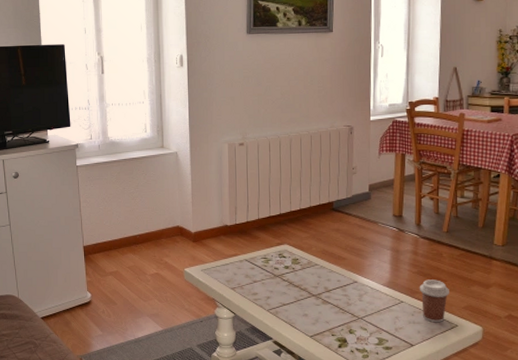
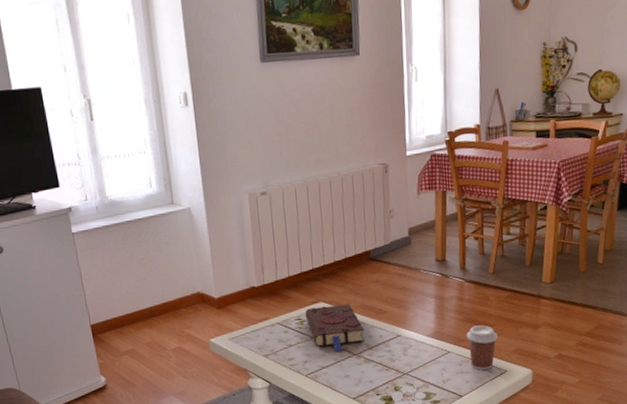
book: none [270,248,324,292] -> present [305,304,365,353]

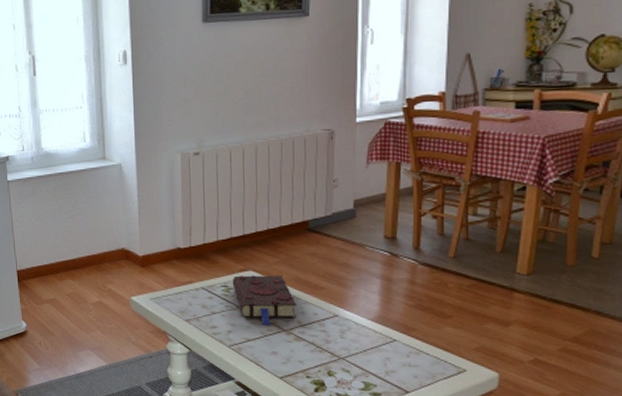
coffee cup: present [466,325,498,371] -> none [416,314,456,367]

